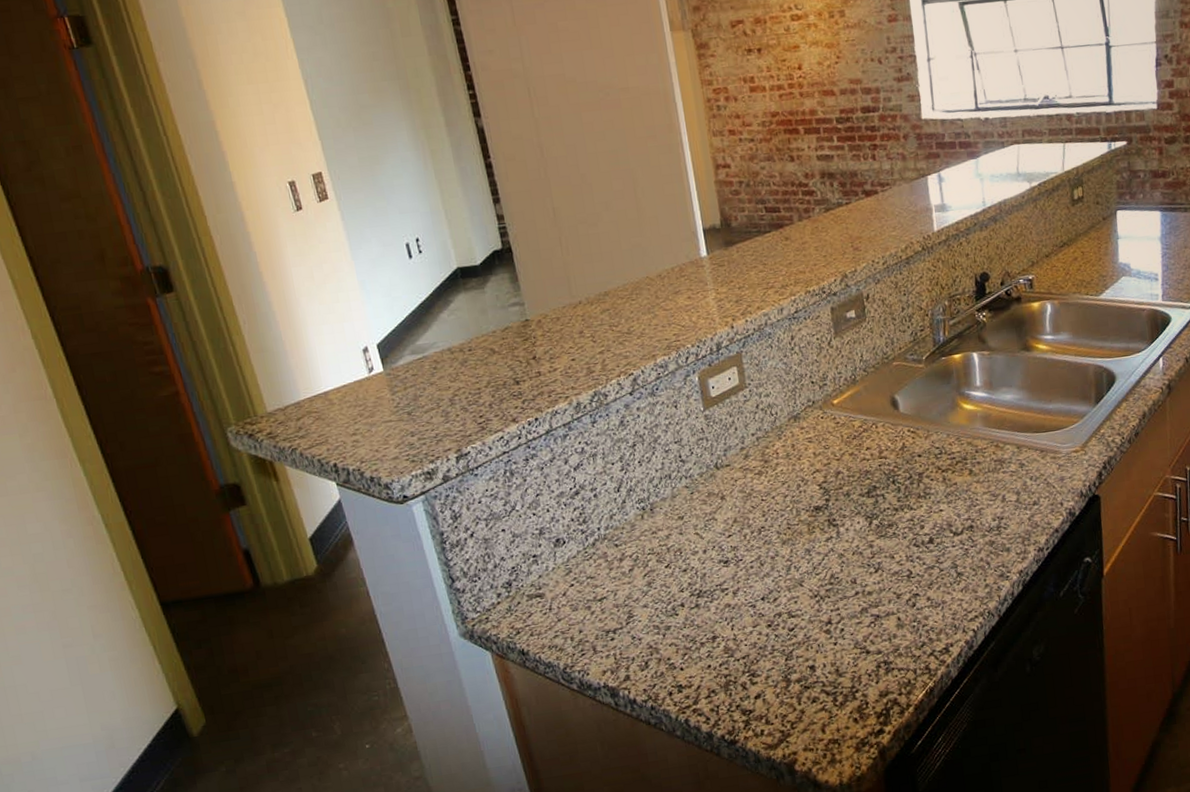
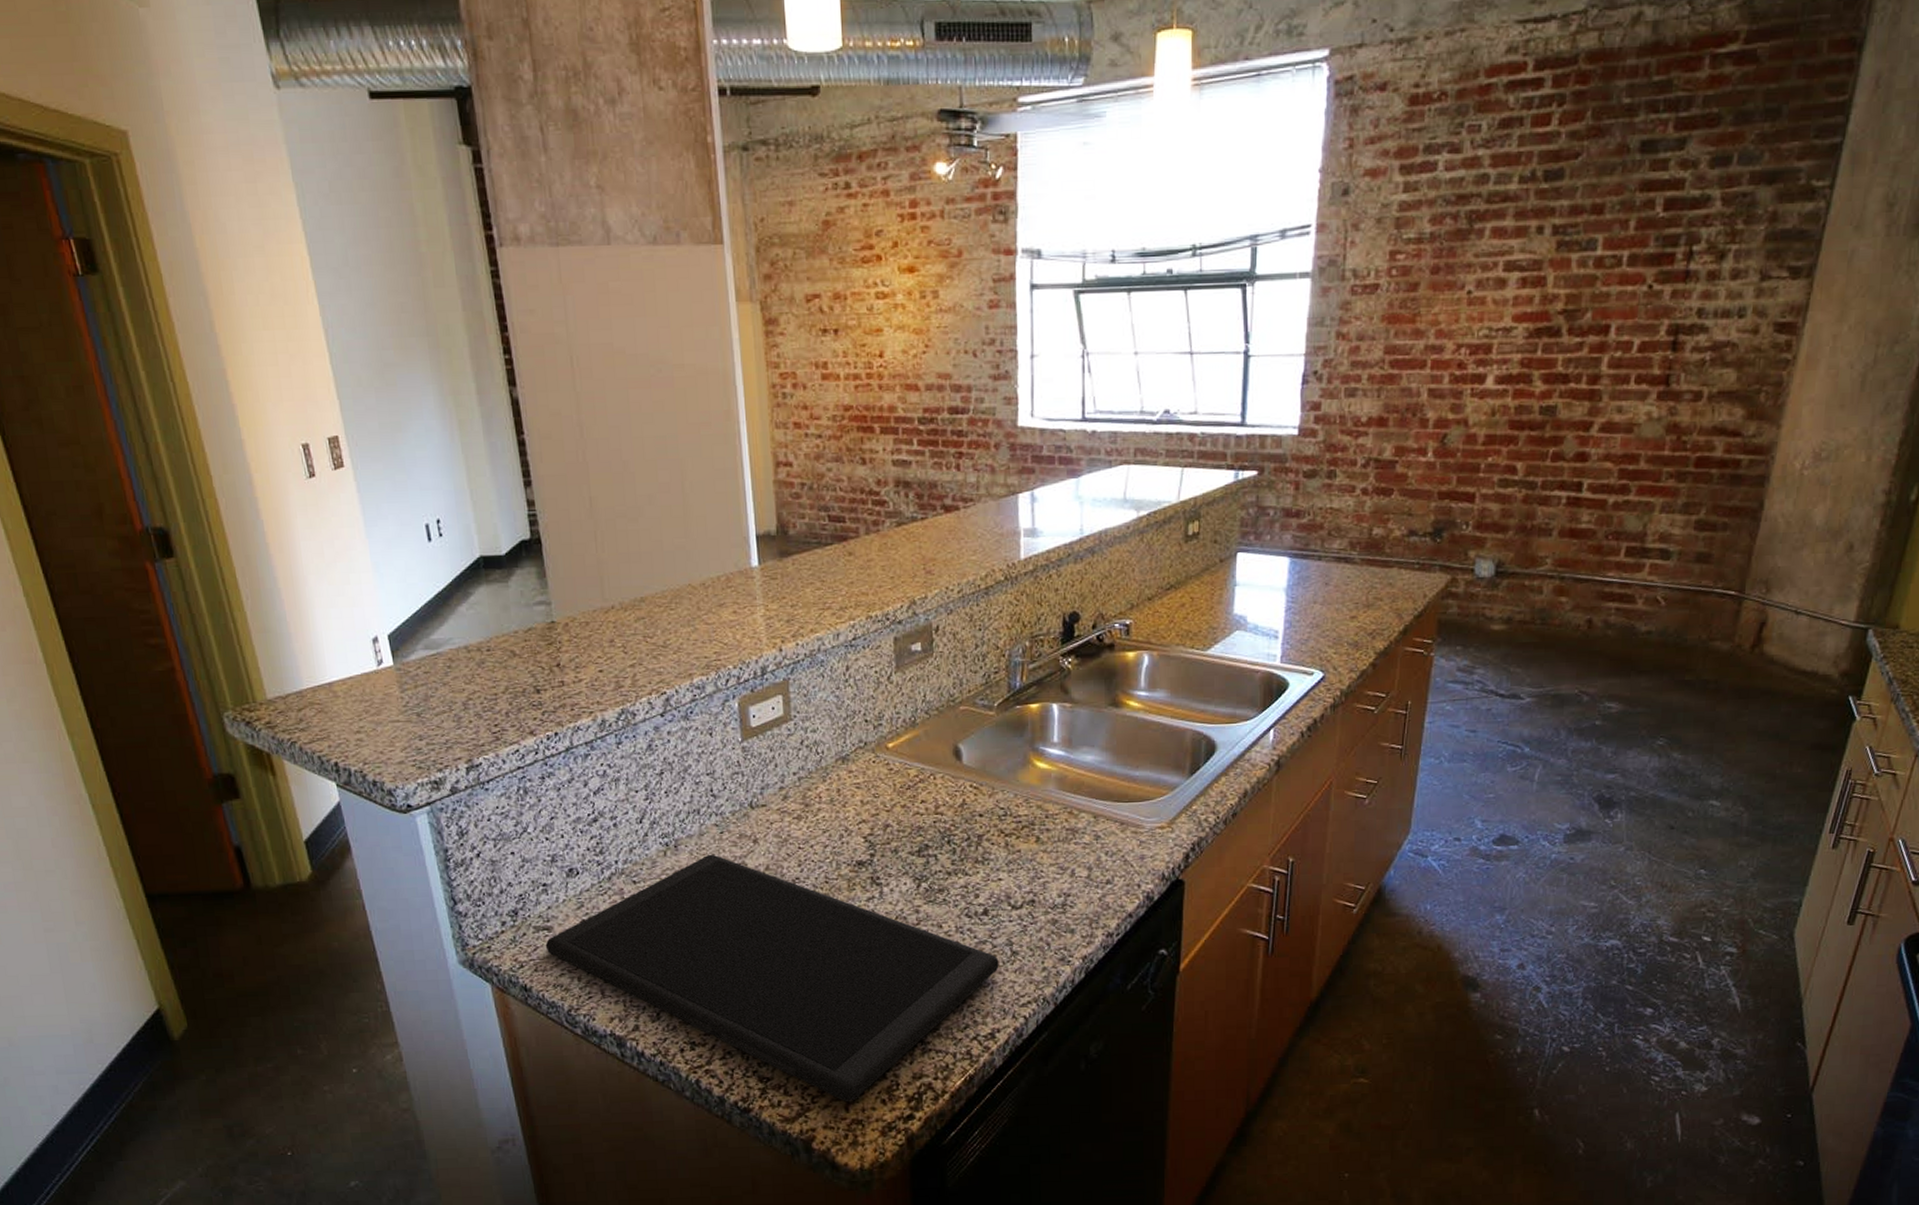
cutting board: none [538,513,947,725] -> present [545,854,999,1102]

